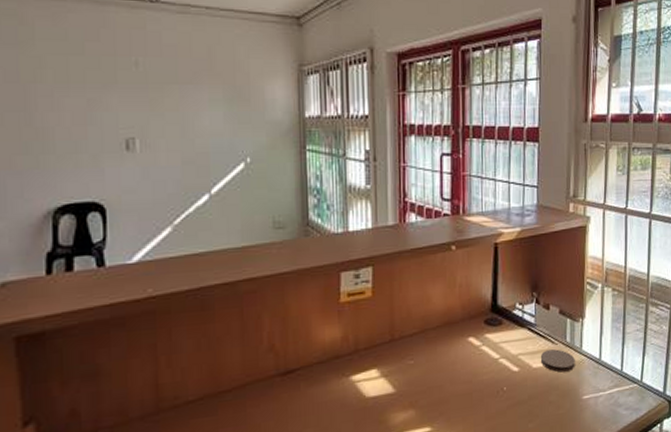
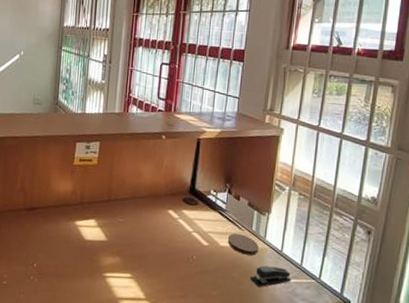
stapler: none [568,378,613,407] -> present [249,266,292,288]

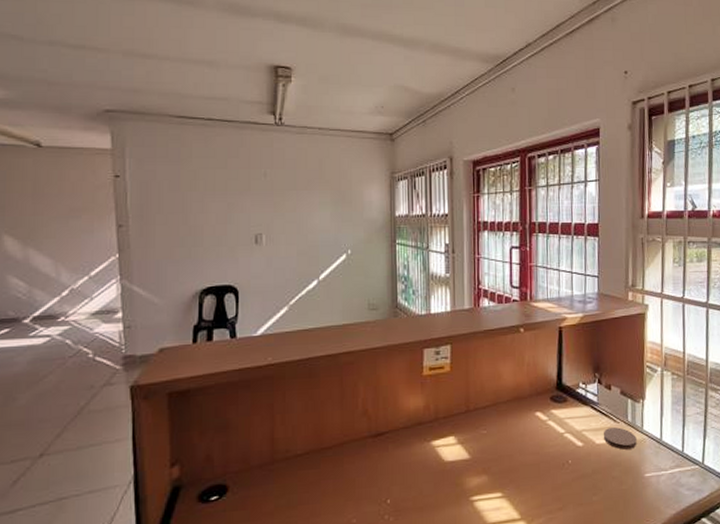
stapler: present [249,266,292,288] -> none [631,457,675,484]

